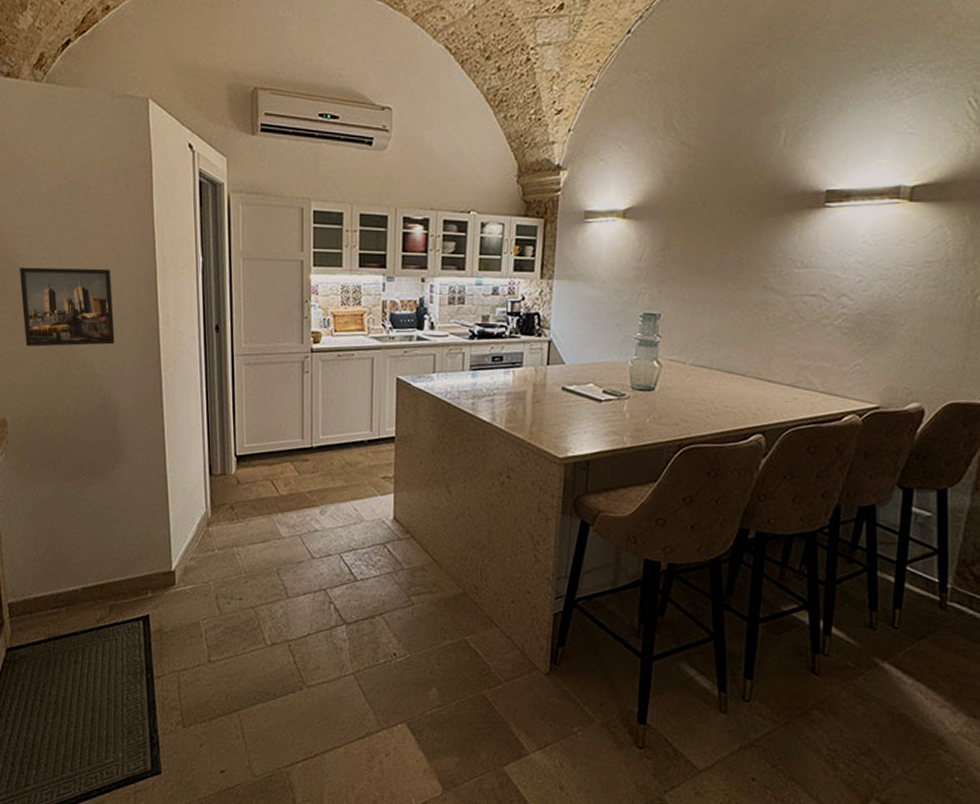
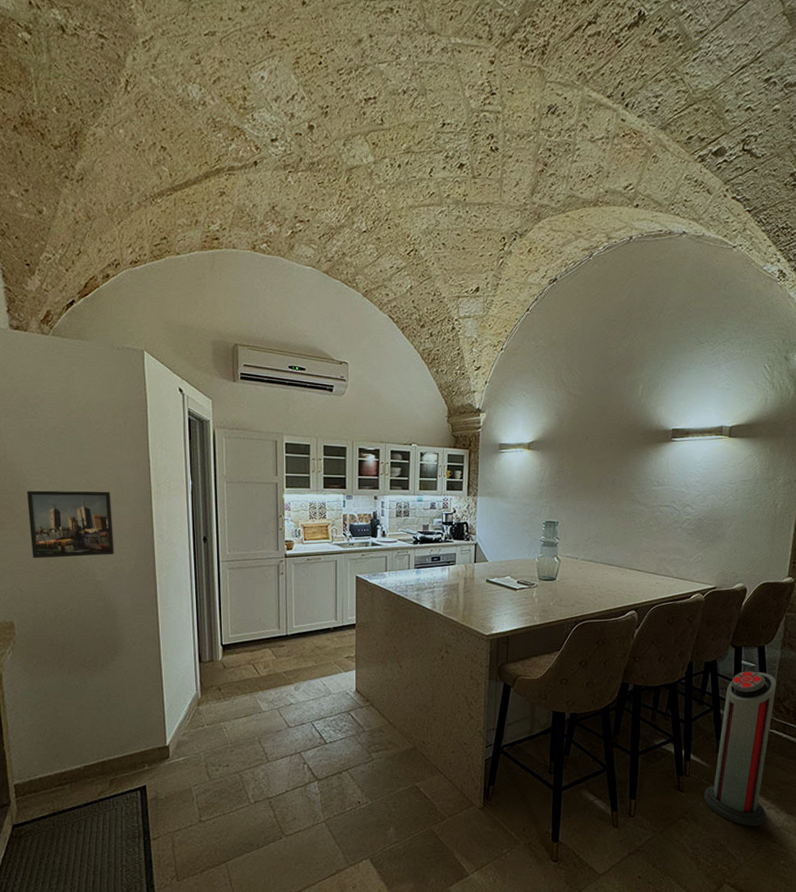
air purifier: none [848,521,963,729] -> present [704,671,777,826]

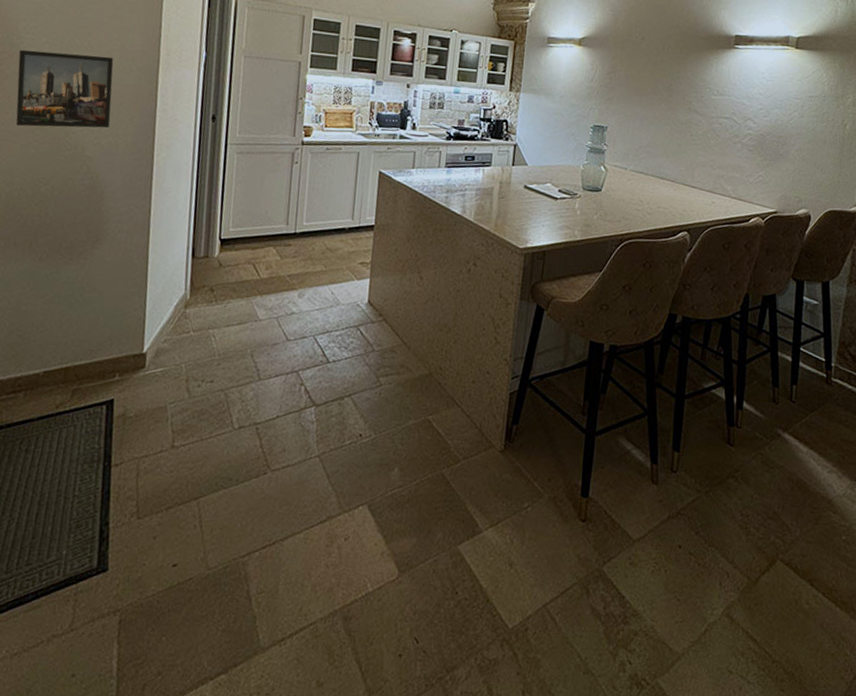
air purifier: present [704,671,777,826] -> none [757,309,842,493]

